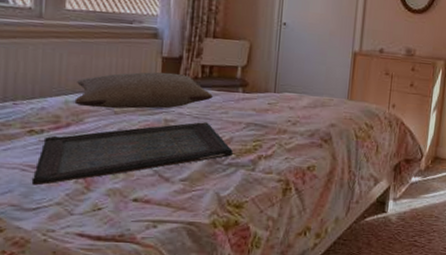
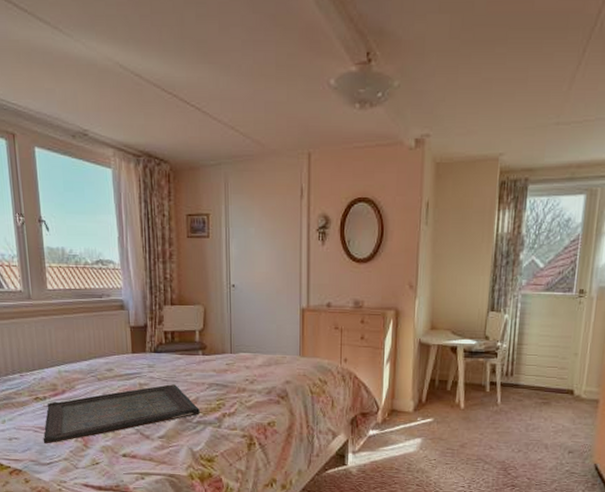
pillow: present [74,72,213,109] -> none [65,340,177,376]

